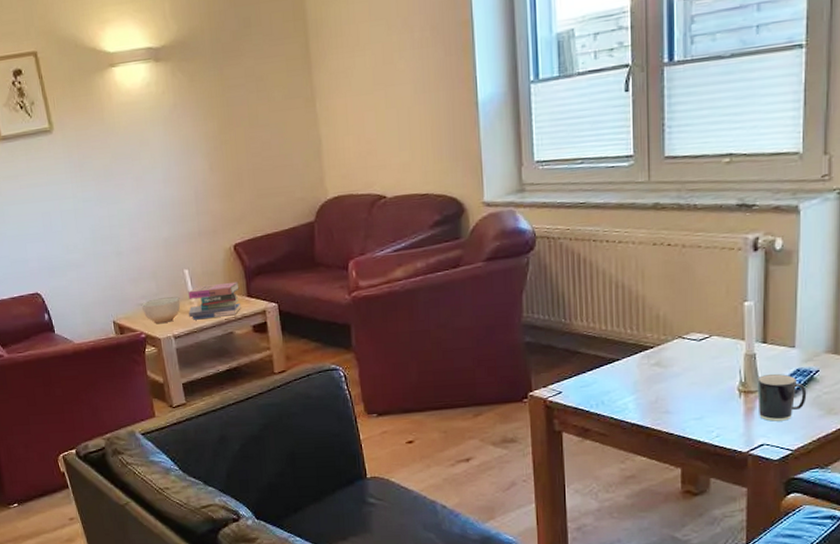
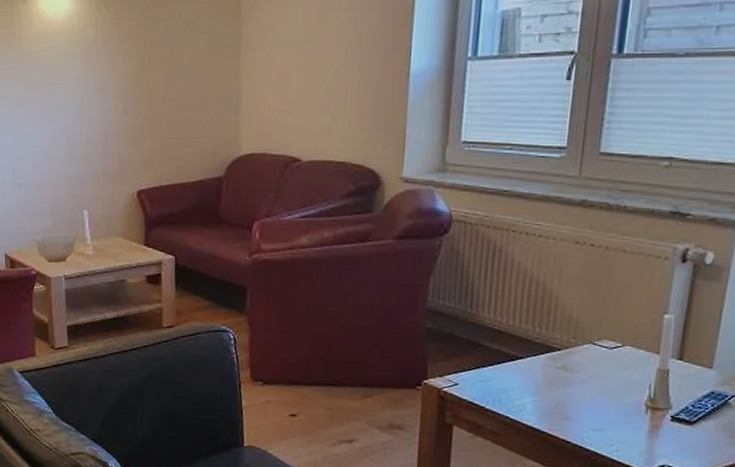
books: present [188,281,241,320] -> none [83,228,138,263]
mug: present [757,374,807,422] -> none [664,393,719,444]

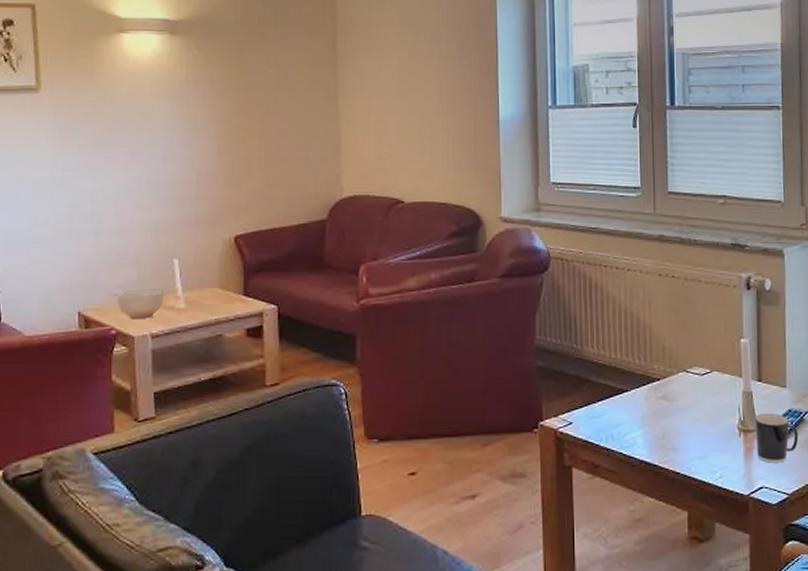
mug: none [664,393,719,444] -> present [755,414,799,463]

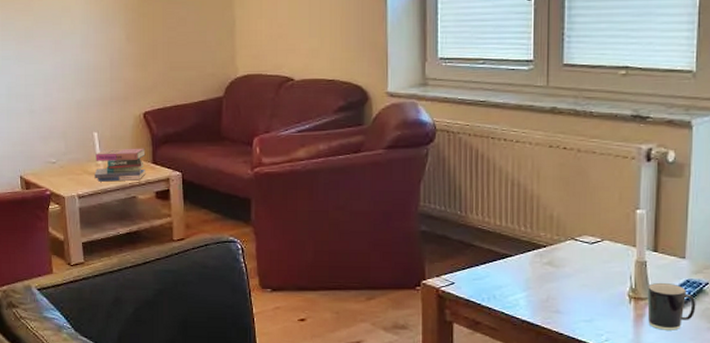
bowl: present [116,289,165,320] -> none [49,158,87,183]
books: none [173,277,236,318] -> present [94,148,146,182]

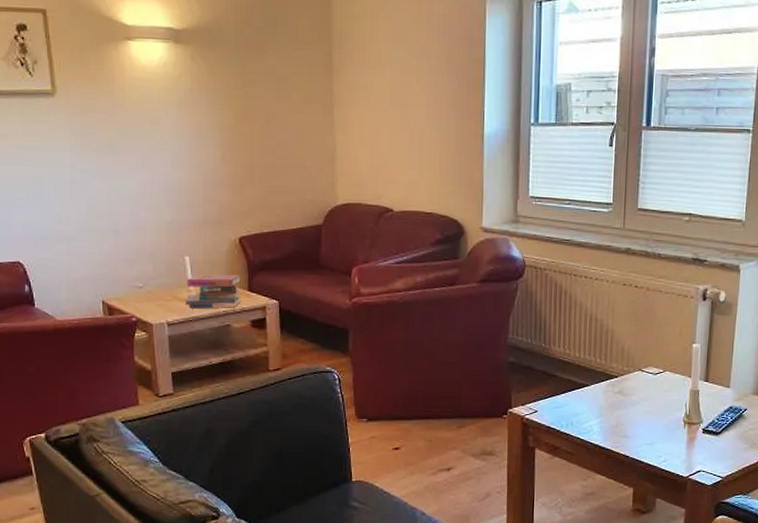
mug: present [647,283,696,330] -> none [698,410,737,451]

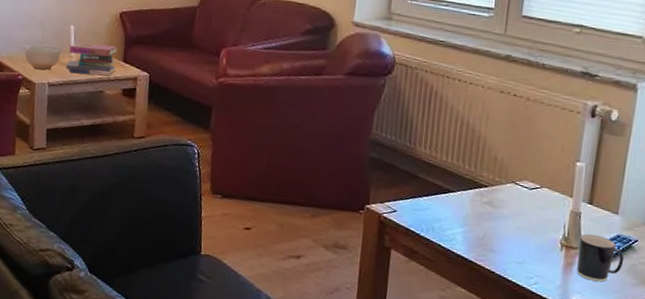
bowl: none [135,282,178,309] -> present [24,46,61,70]
mug: none [698,410,737,451] -> present [577,234,624,282]

